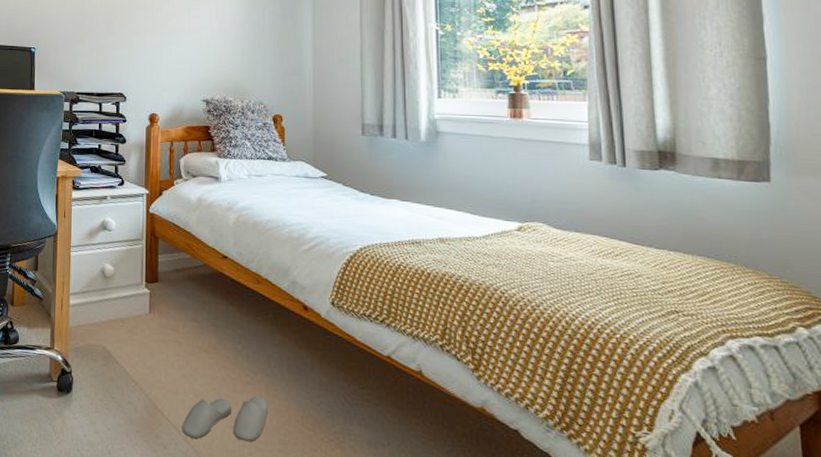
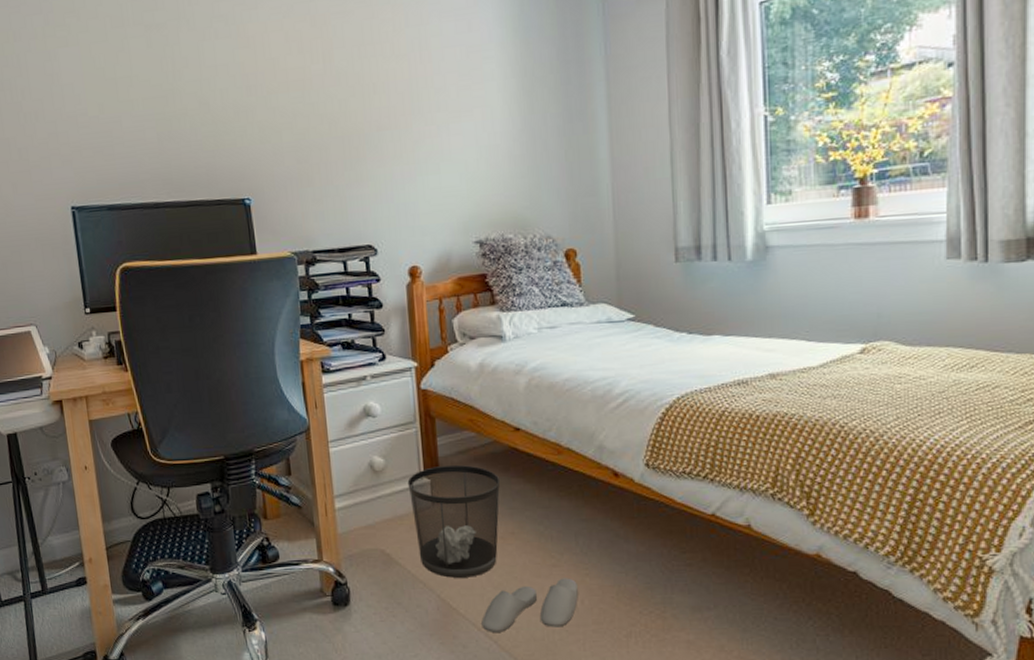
waste bin: none [131,279,208,383] -> present [407,464,501,578]

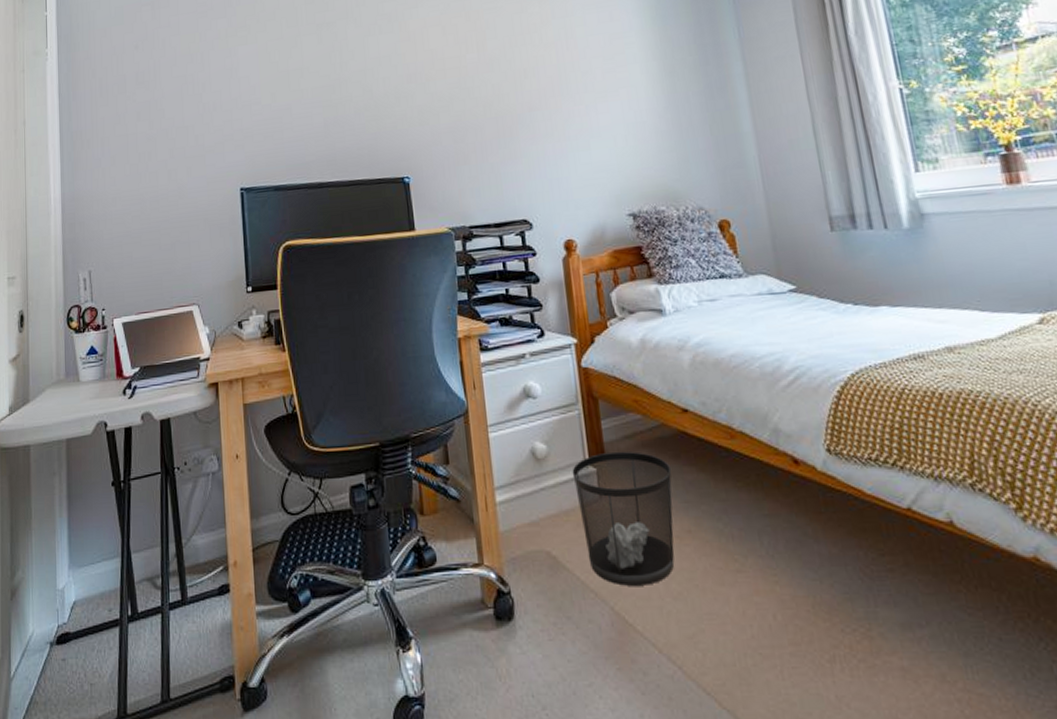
slippers: present [481,578,578,632] -> none [662,586,770,655]

